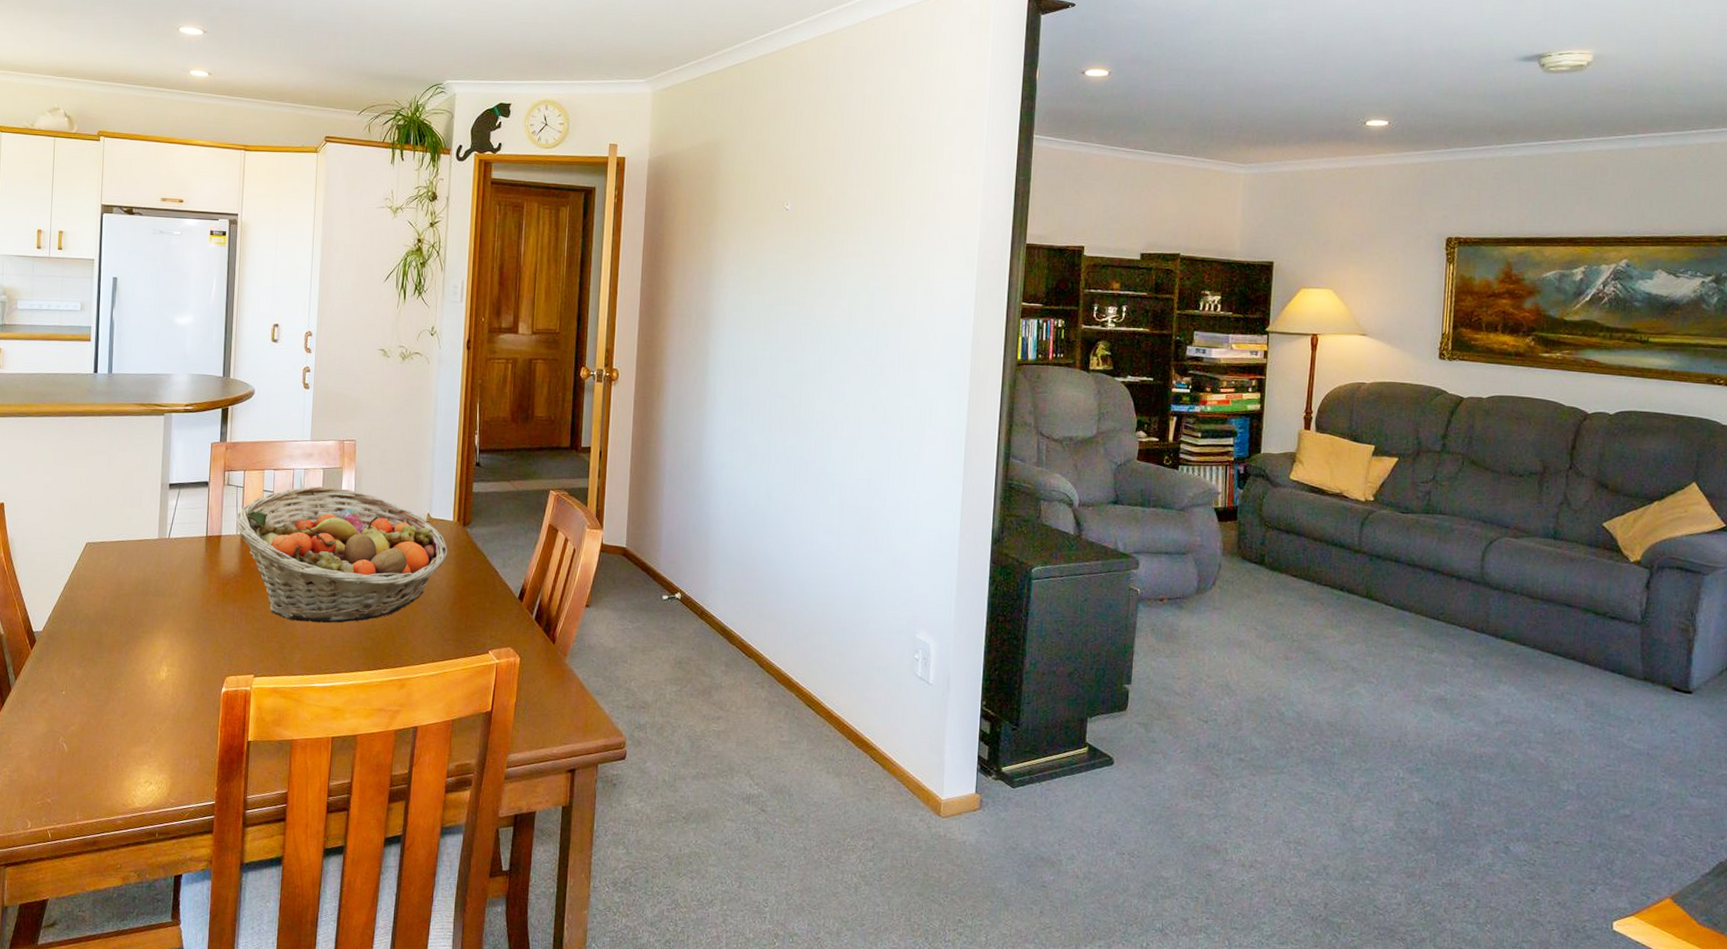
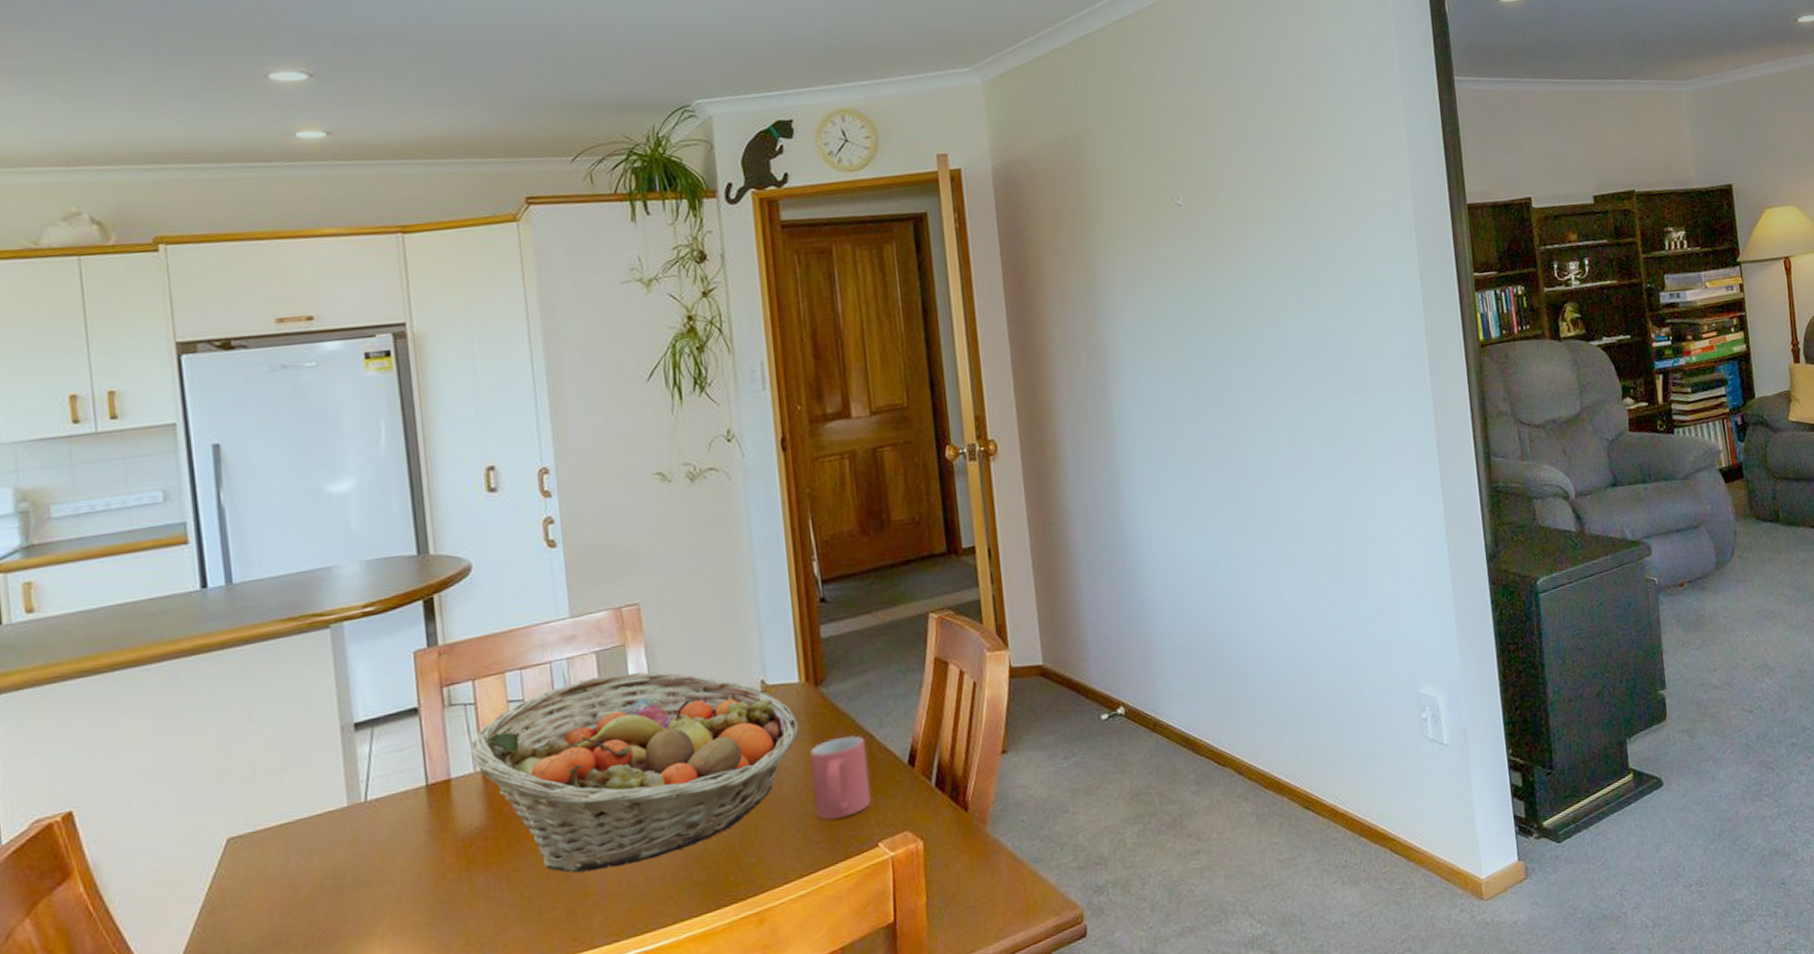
mug: none [450,567,492,626] -> present [810,735,872,820]

